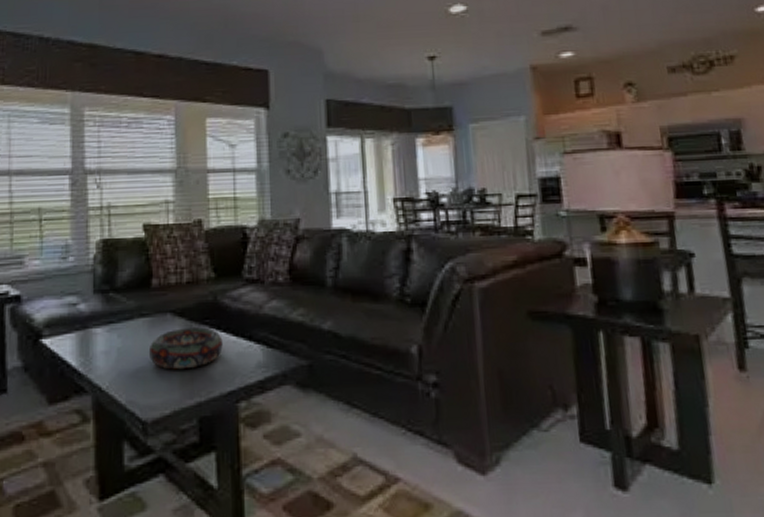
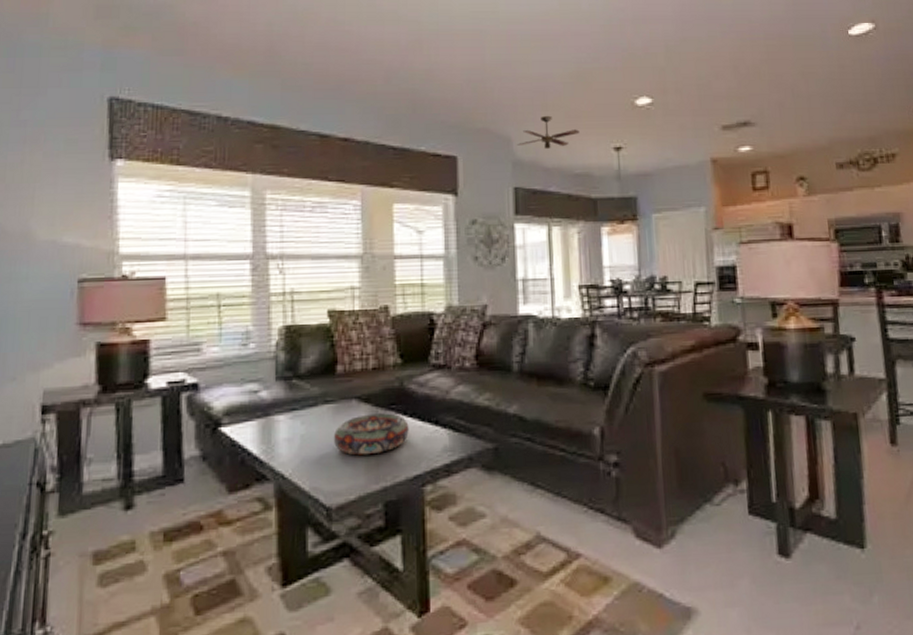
ceiling fan: none [328,26,392,60] -> present [517,115,580,149]

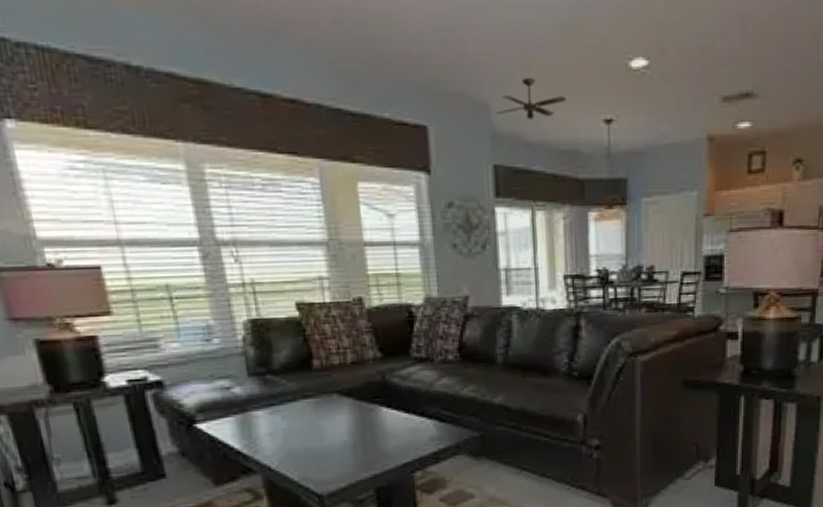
decorative bowl: present [333,413,409,456] -> none [317,406,395,447]

